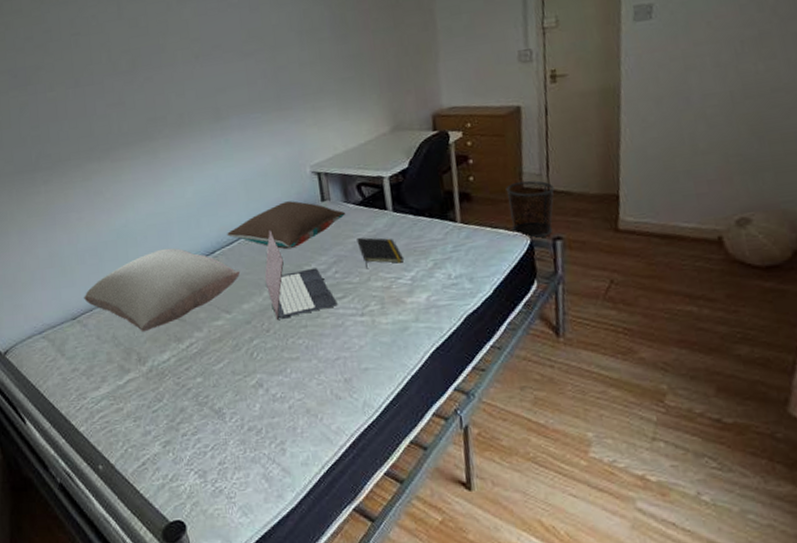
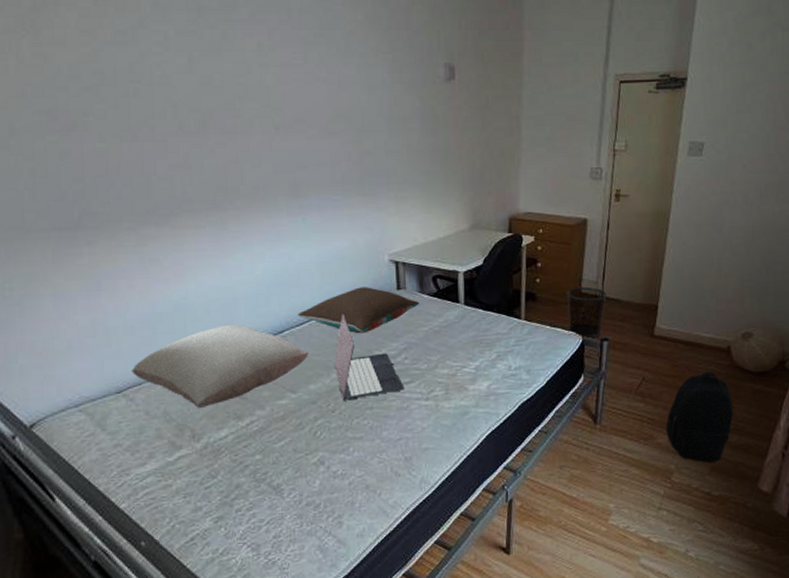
notepad: present [357,237,404,270] -> none [428,326,470,357]
backpack: none [648,269,740,382] -> present [666,372,734,463]

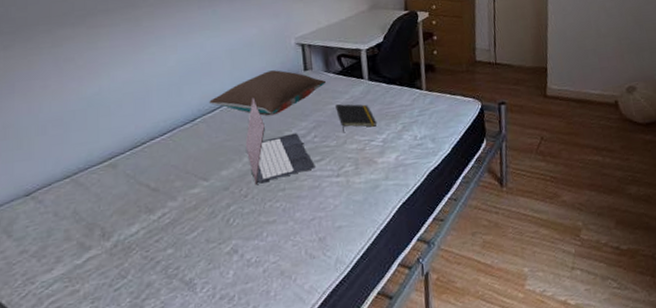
pillow: present [132,324,309,409] -> none [42,116,221,206]
notepad: none [428,326,470,357] -> present [335,103,376,133]
waste bin: present [567,286,607,338] -> none [462,55,500,104]
backpack: present [666,372,734,463] -> none [568,126,630,217]

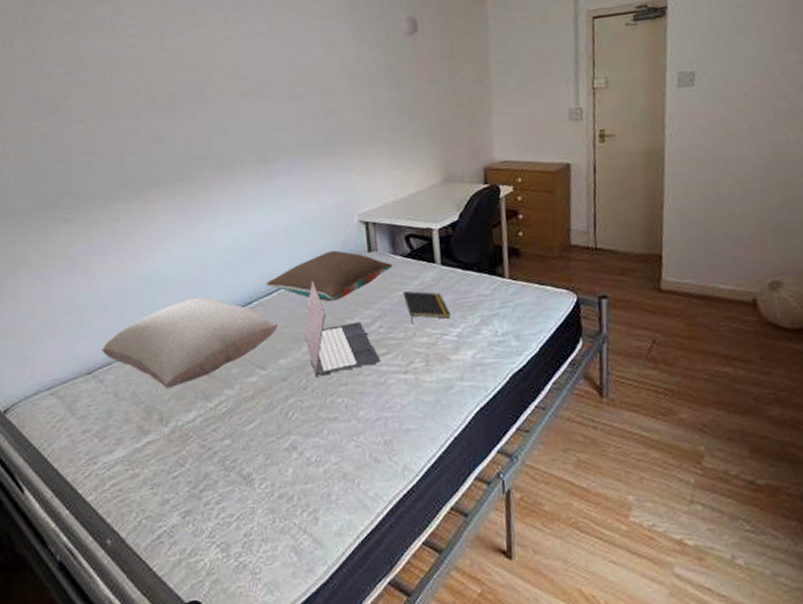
pillow: none [42,116,221,206] -> present [102,297,279,389]

